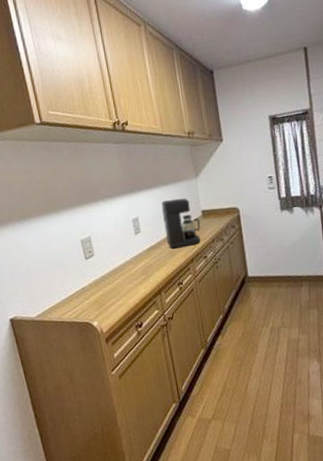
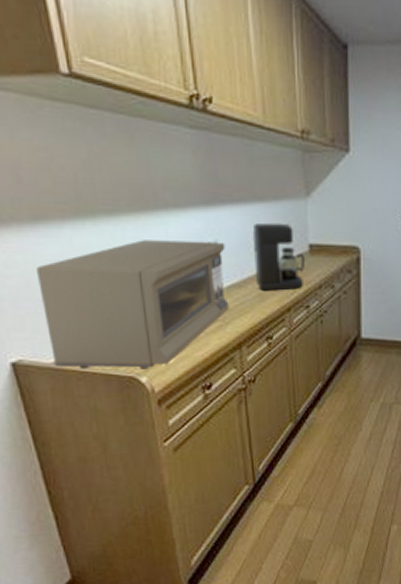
microwave: none [24,218,150,320] -> present [37,240,229,370]

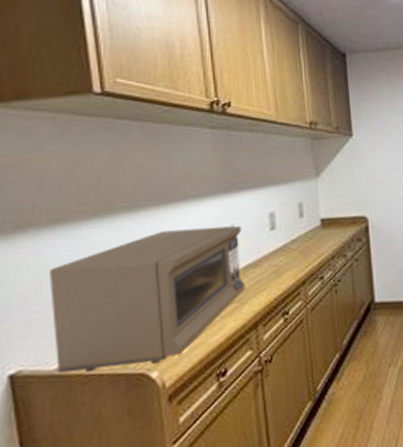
coffee maker: present [253,222,306,291] -> none [268,202,318,268]

